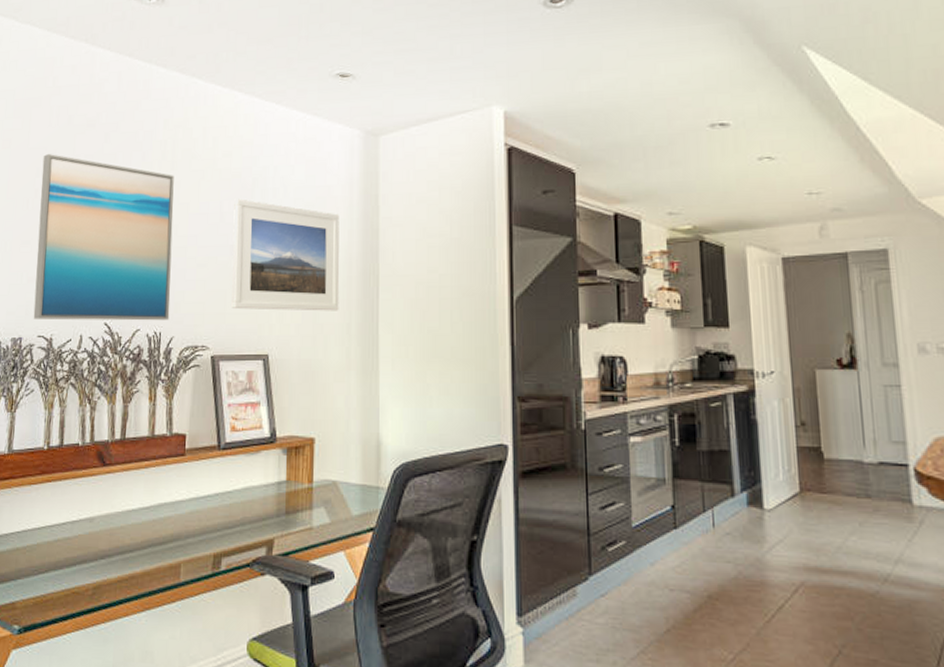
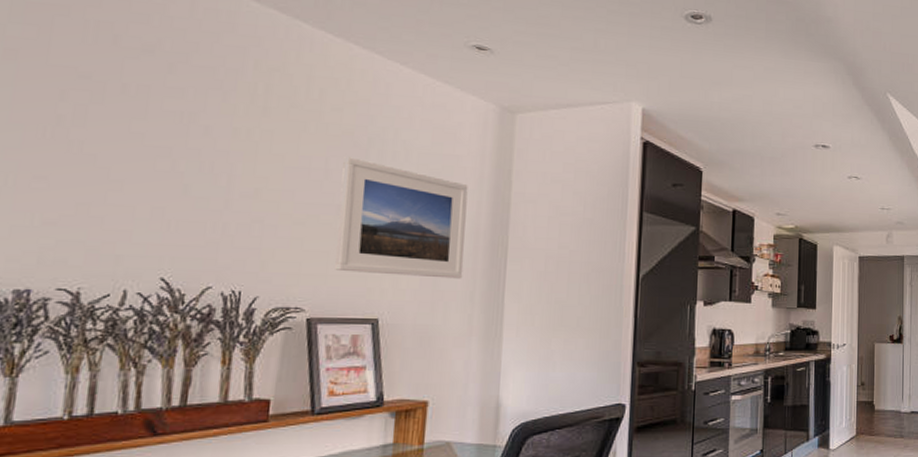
wall art: present [33,154,174,321] -> none [49,75,266,279]

